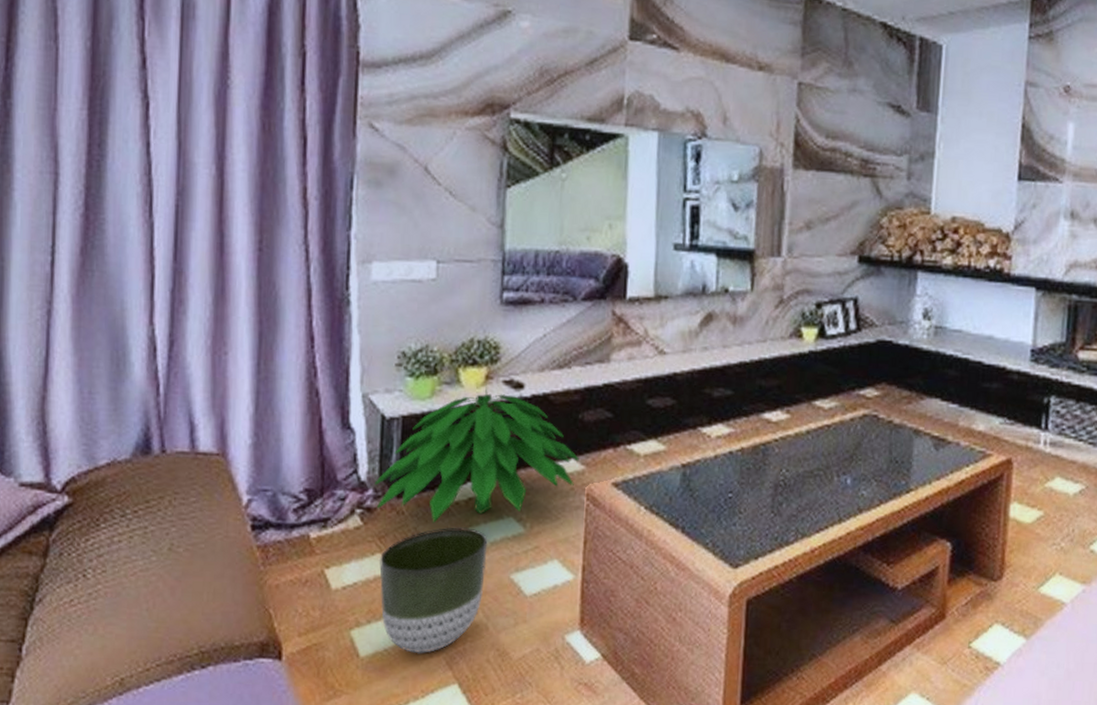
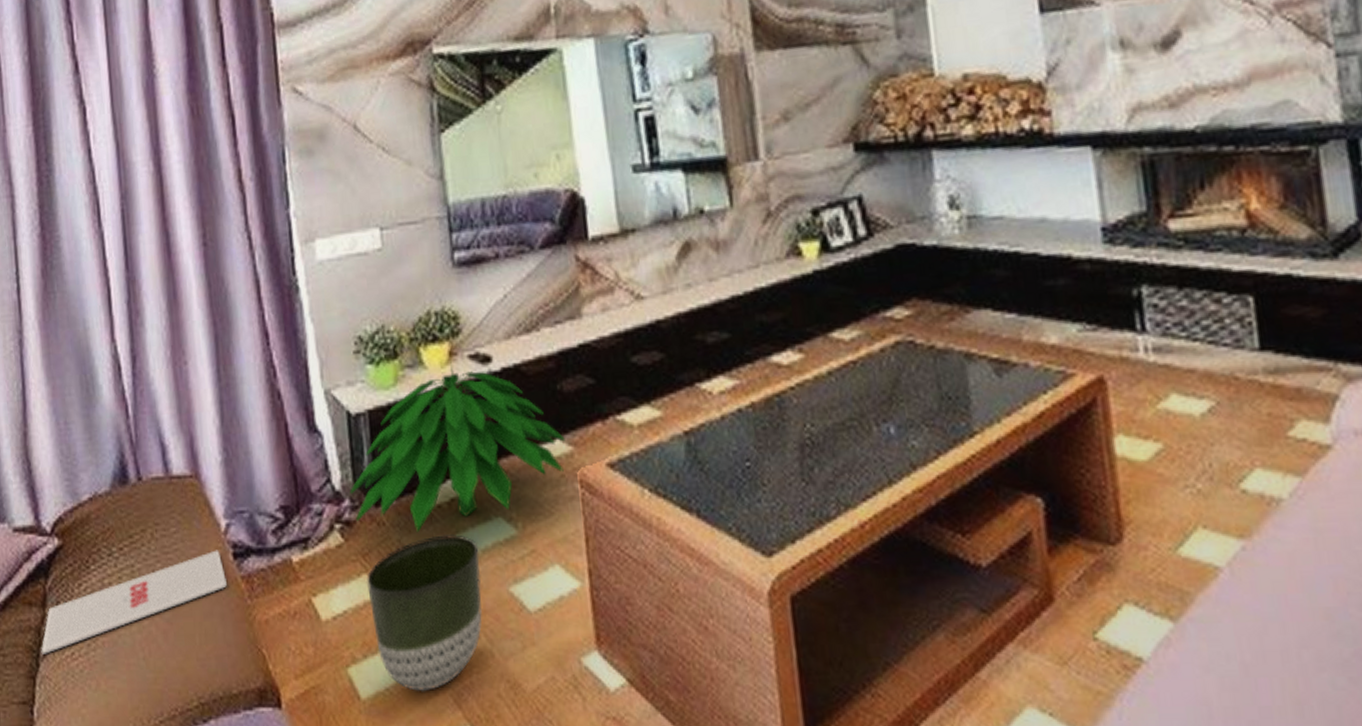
magazine: none [37,521,242,599] -> present [41,550,227,654]

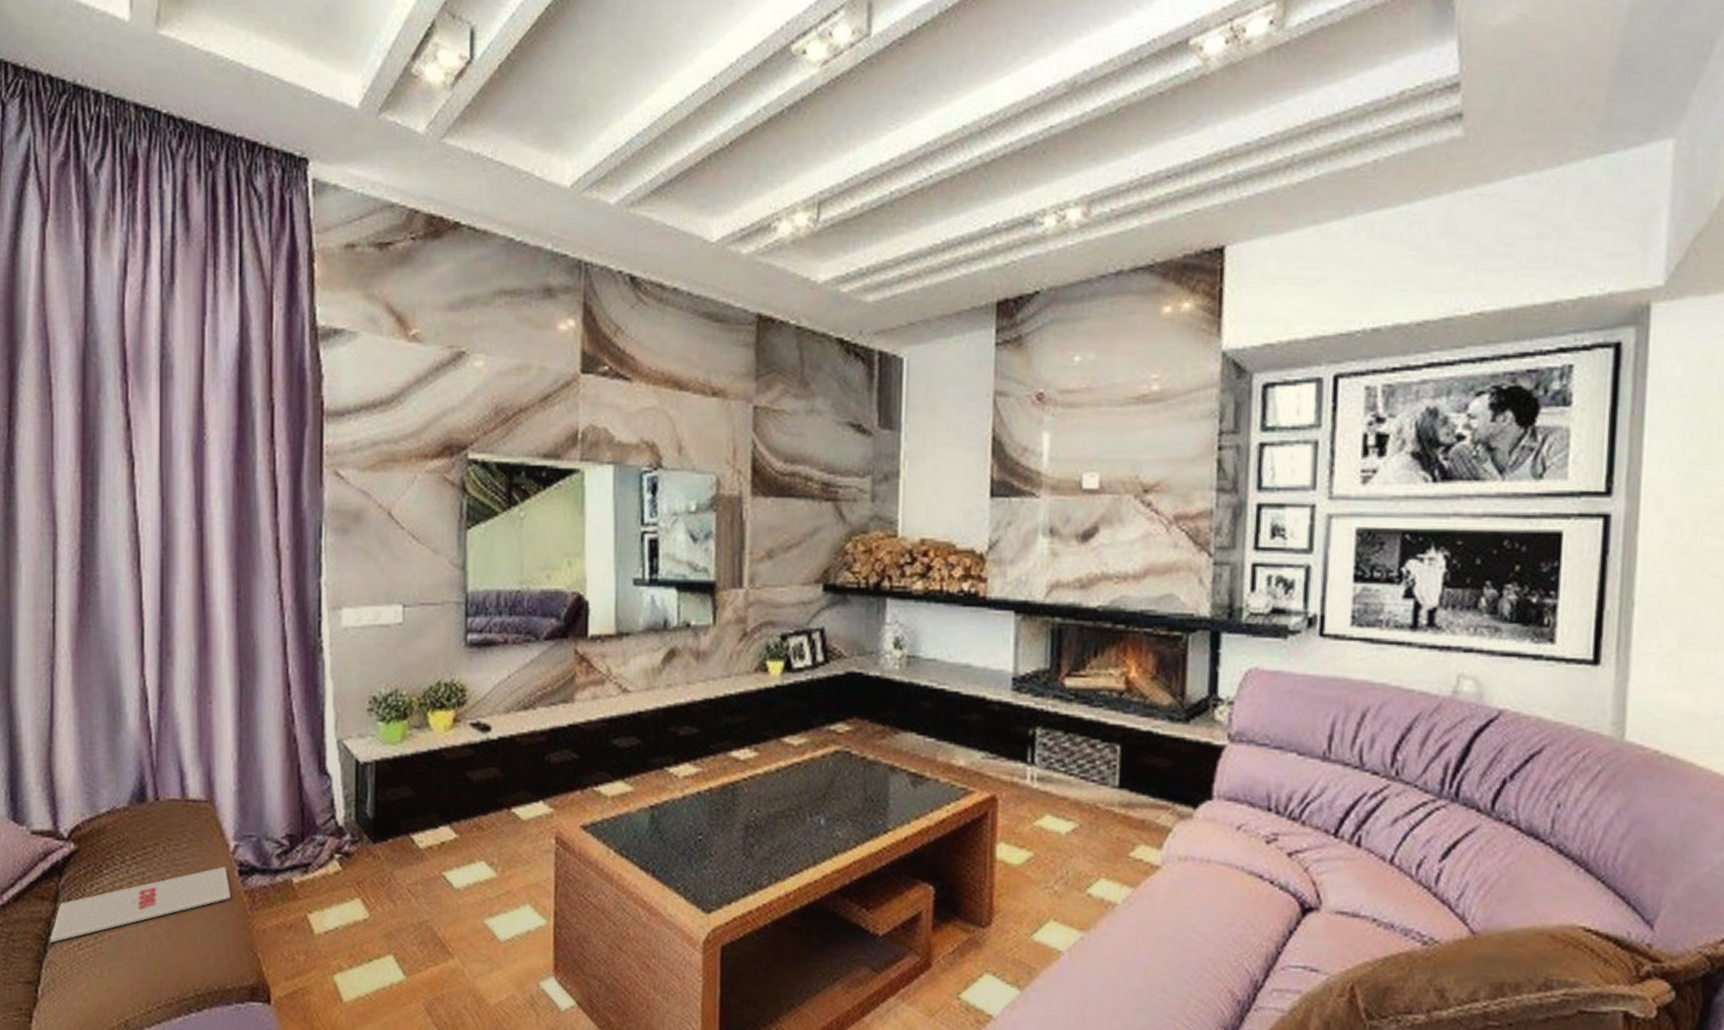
indoor plant: present [350,362,565,533] -> none [351,727,547,868]
planter: present [367,534,483,692] -> none [359,871,461,1000]

